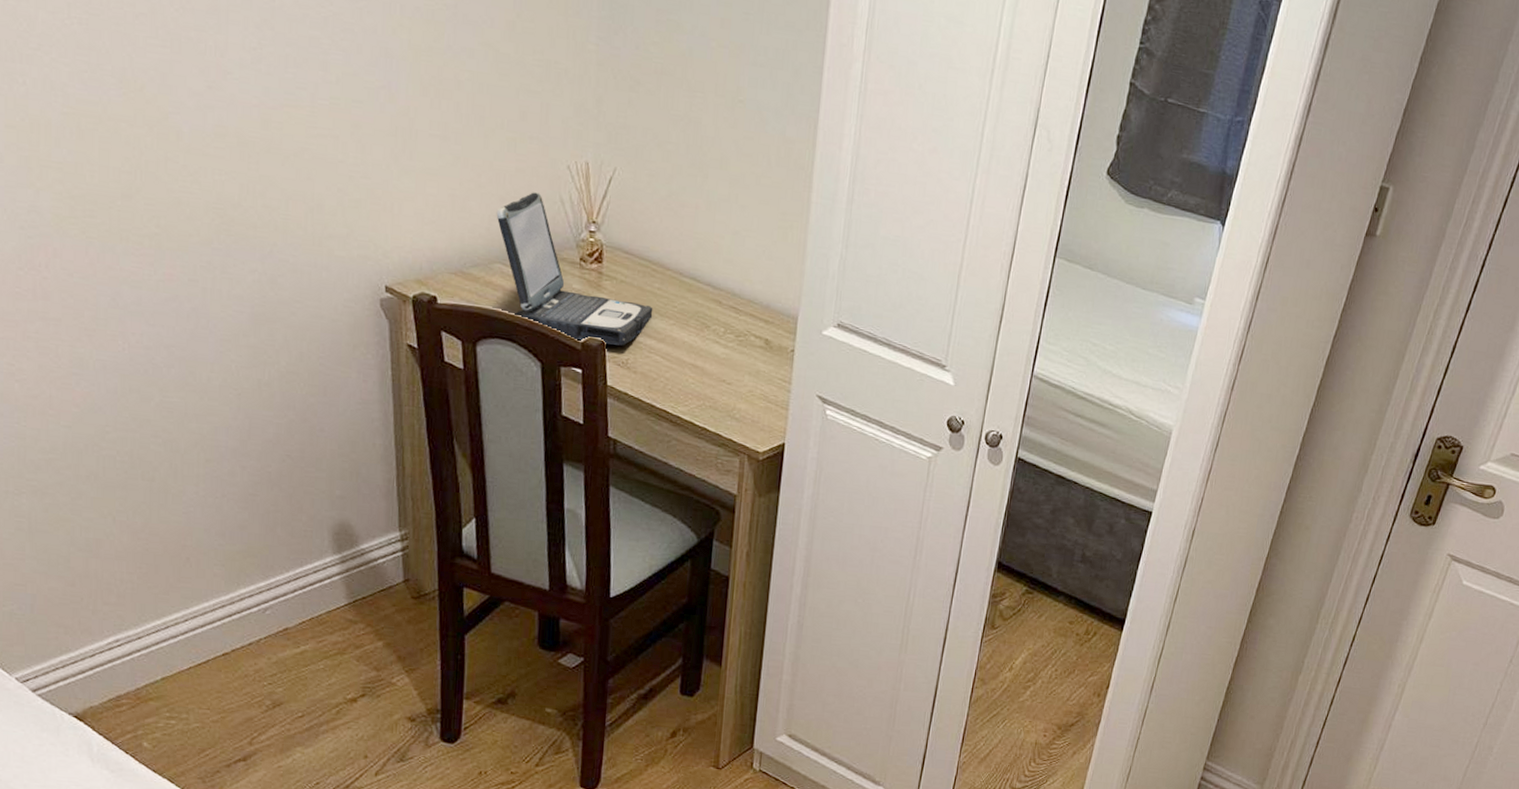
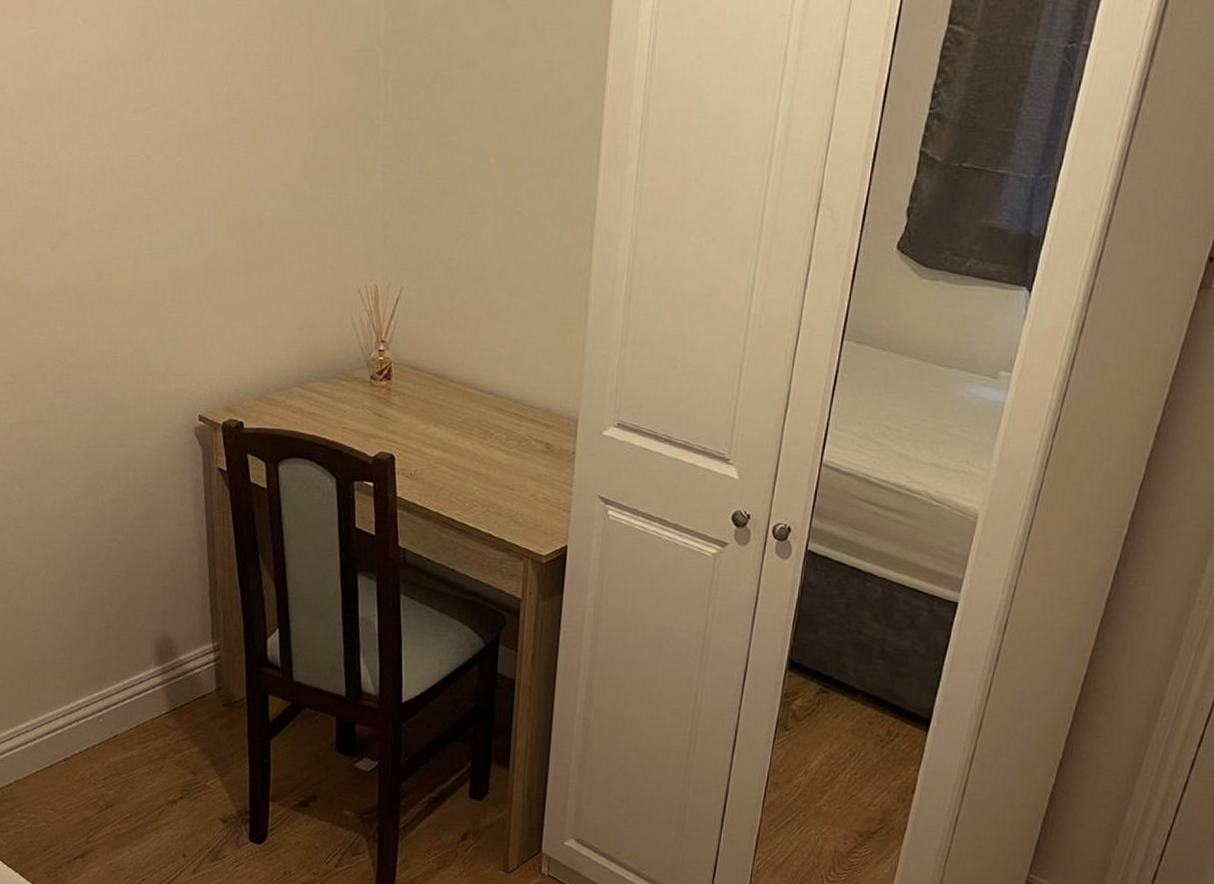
laptop: present [496,192,653,346] -> none [294,317,439,458]

